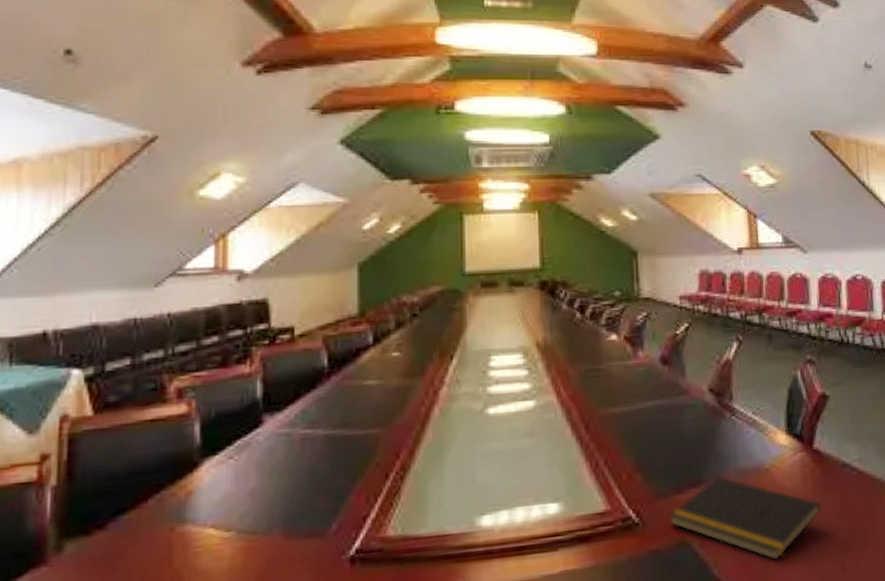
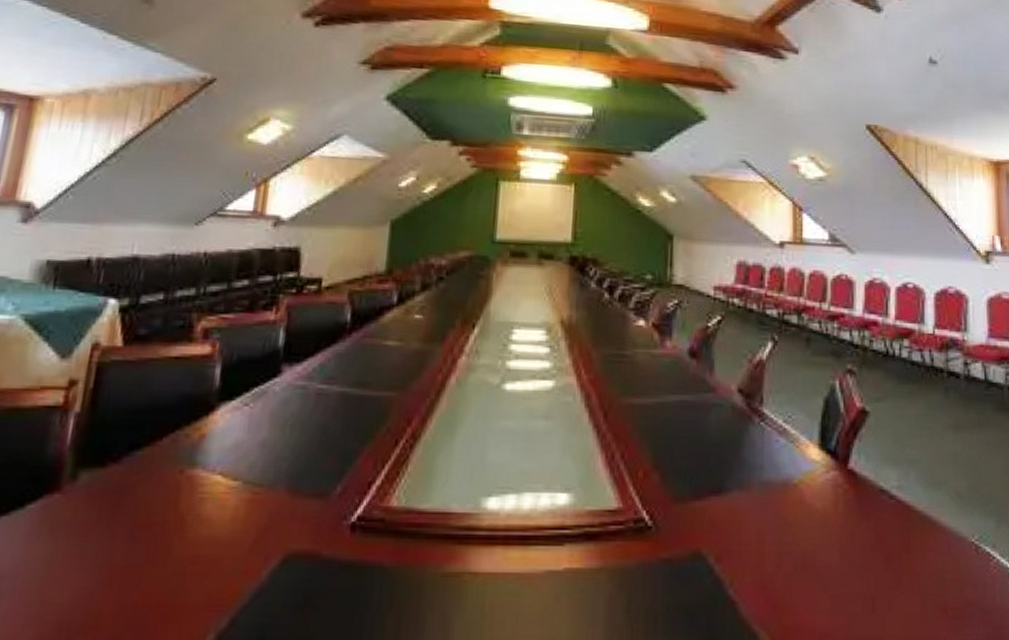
notepad: present [669,475,821,561] -> none [685,485,853,589]

